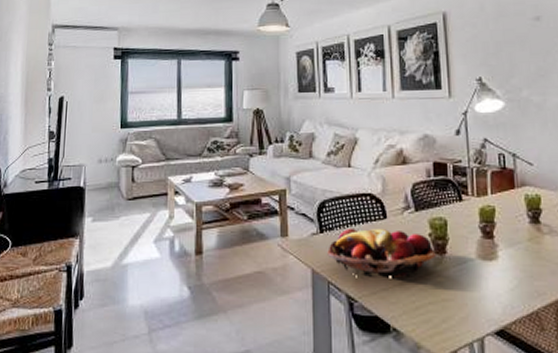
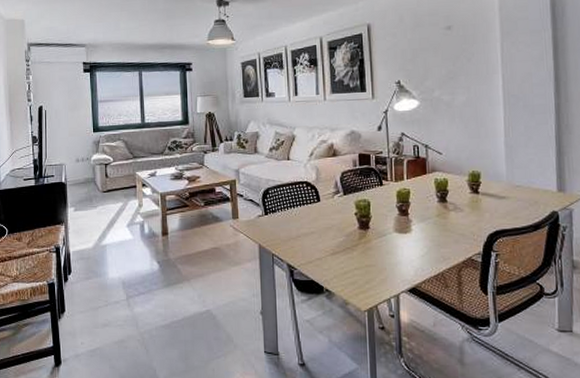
fruit basket: present [327,227,436,277] -> none [271,210,361,249]

